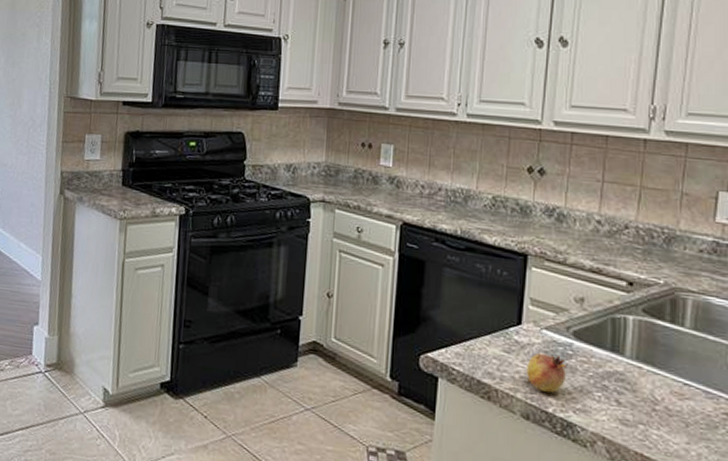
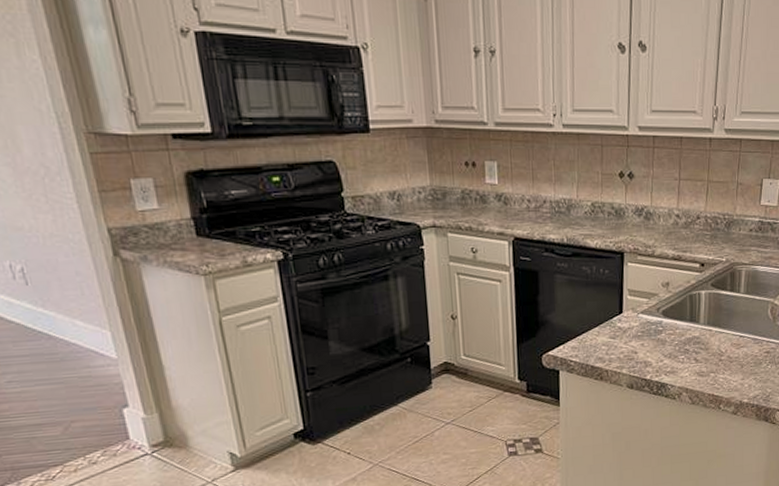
fruit: present [526,353,566,393] -> none [629,332,658,364]

